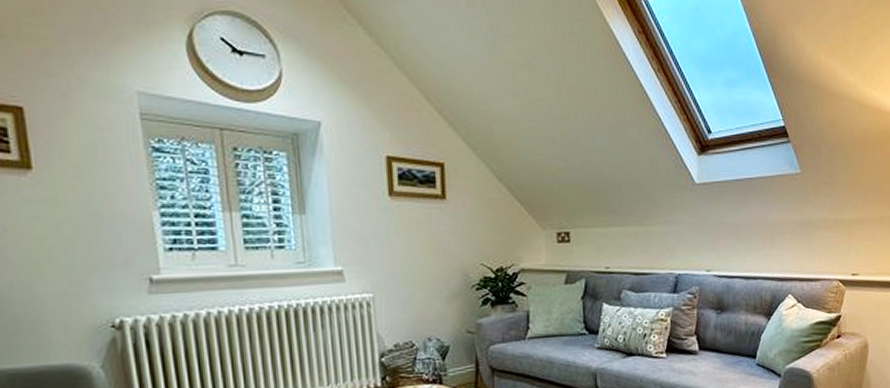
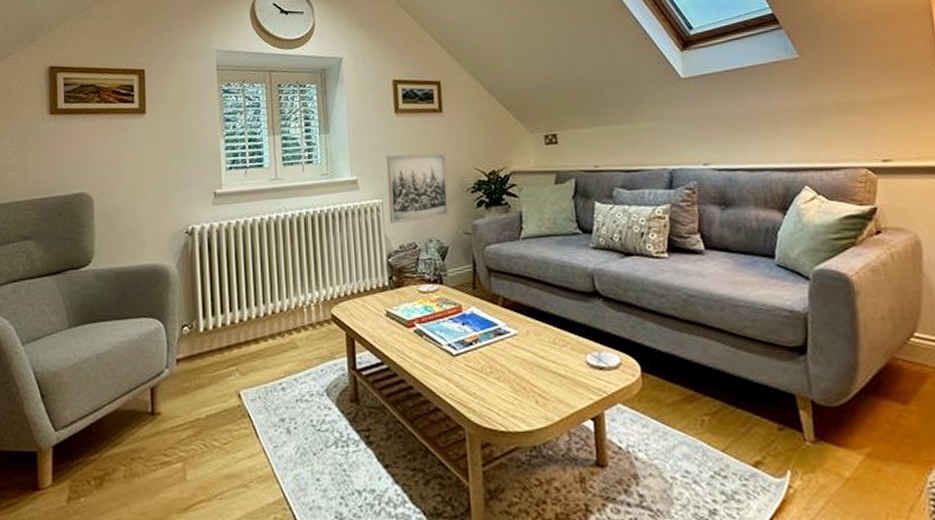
wall art: none [377,244,451,320] -> present [386,152,449,223]

